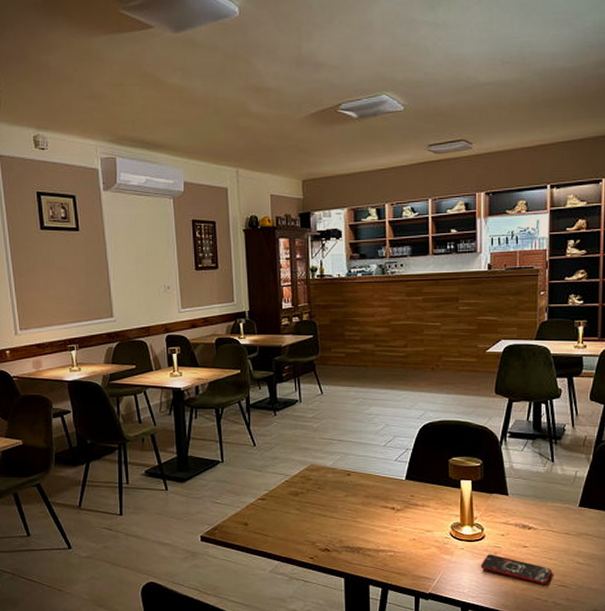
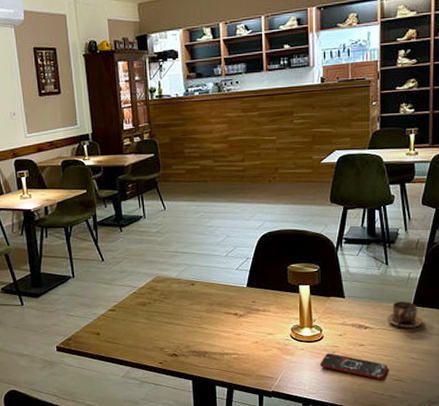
cup: none [551,502,590,531] -> present [386,301,423,329]

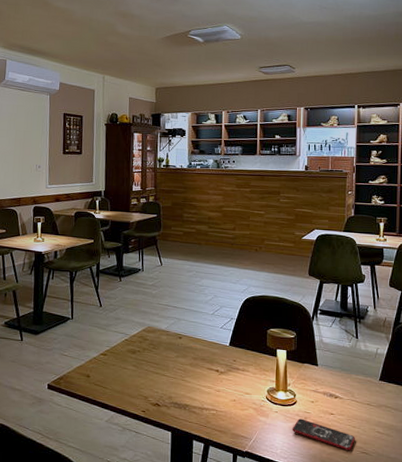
cup: present [386,301,423,329] -> none [355,375,389,403]

